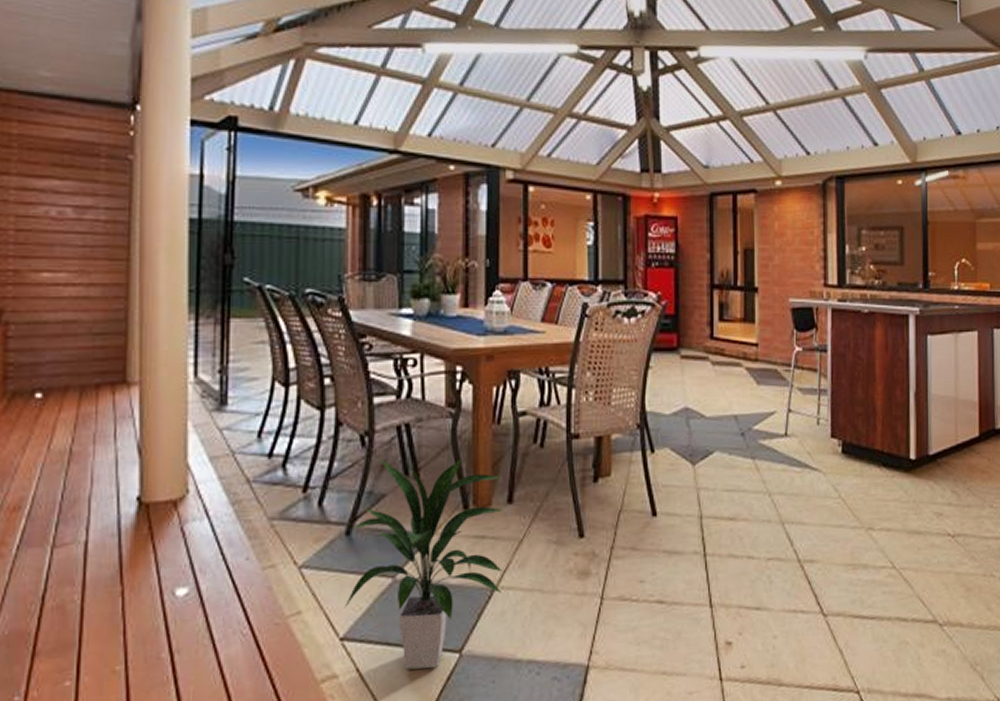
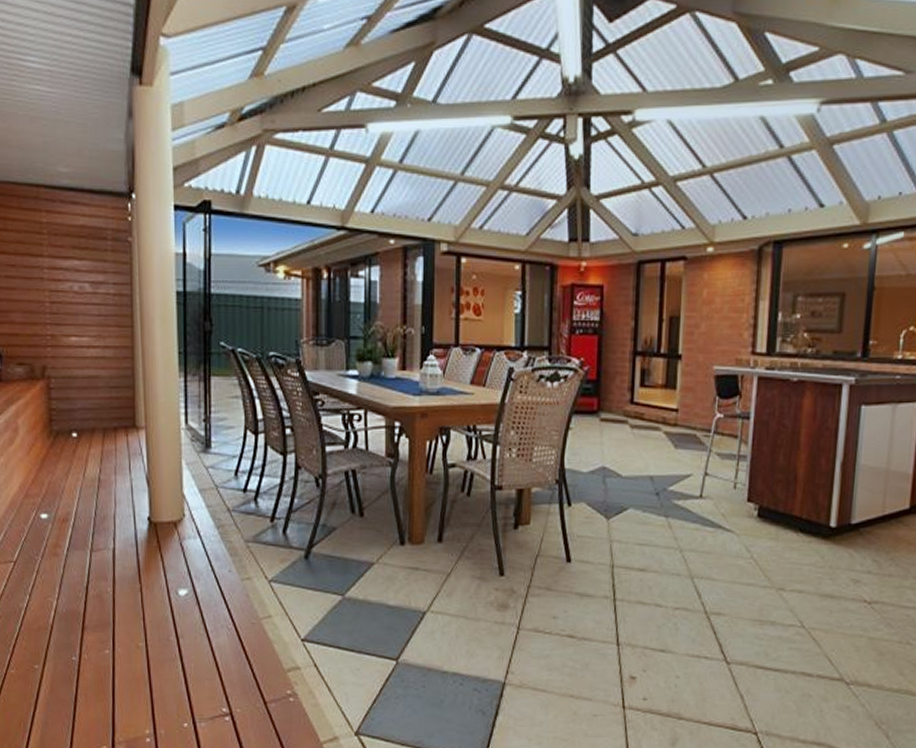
indoor plant: present [344,458,504,670] -> none [304,497,435,671]

